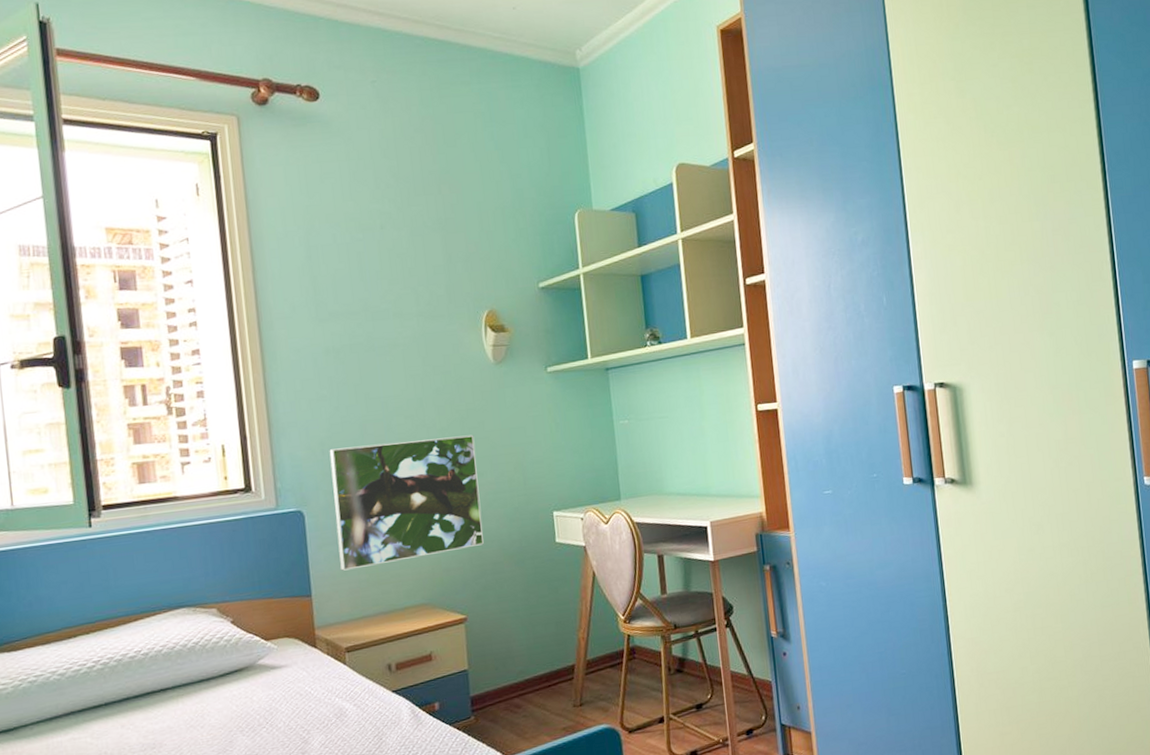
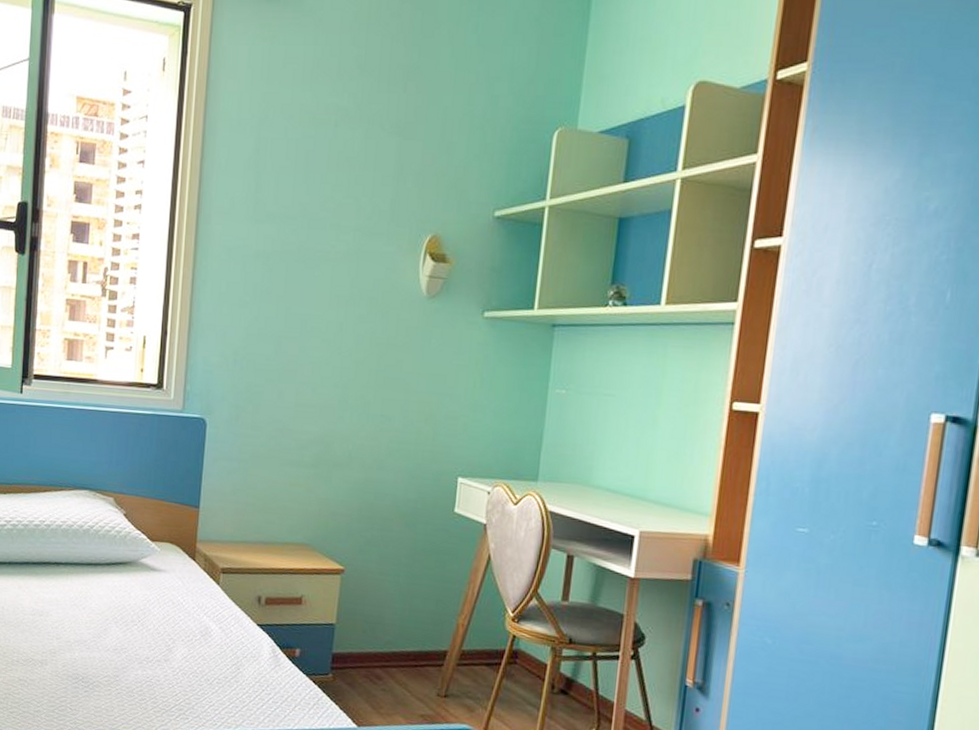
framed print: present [329,434,484,571] -> none [231,360,389,496]

